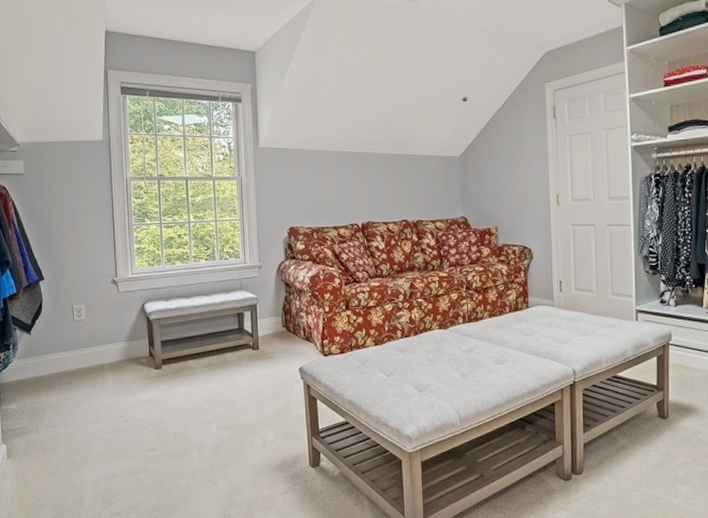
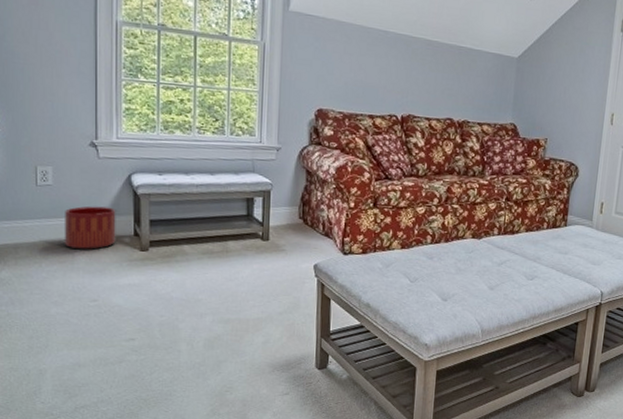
planter: none [95,333,136,372] -> present [64,206,116,250]

